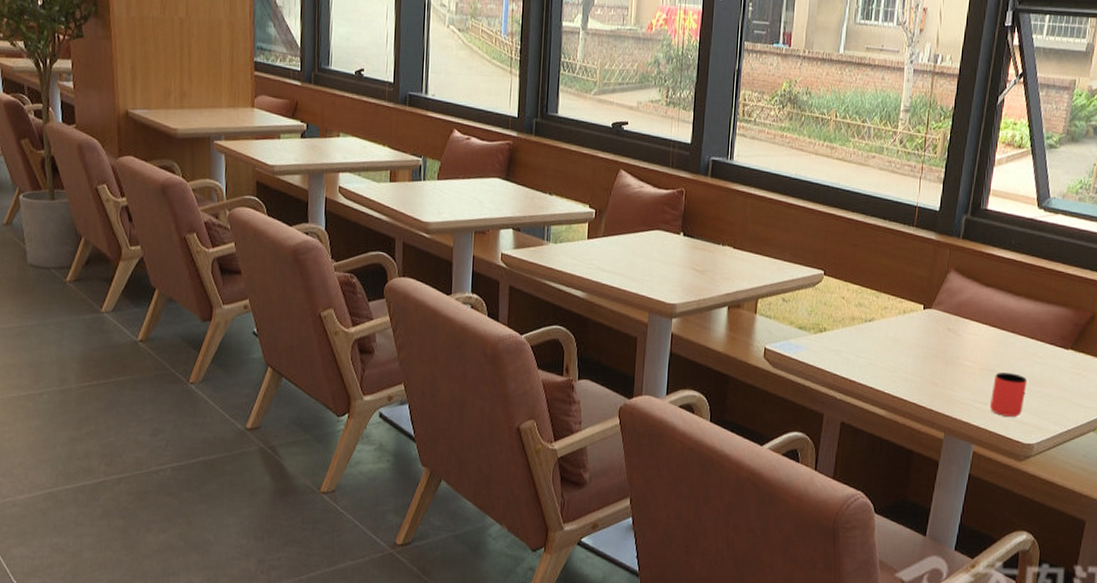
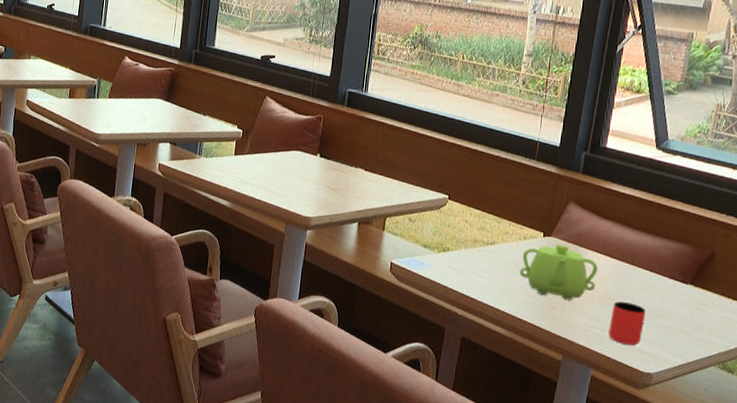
teapot: none [899,316,979,375] -> present [519,244,598,300]

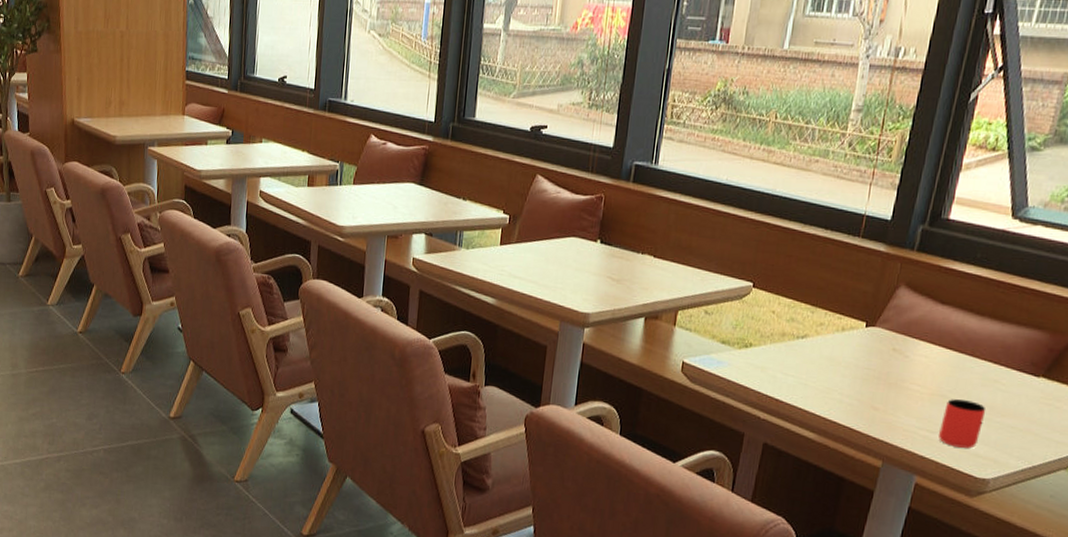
teapot: present [519,244,598,300] -> none [835,334,931,399]

